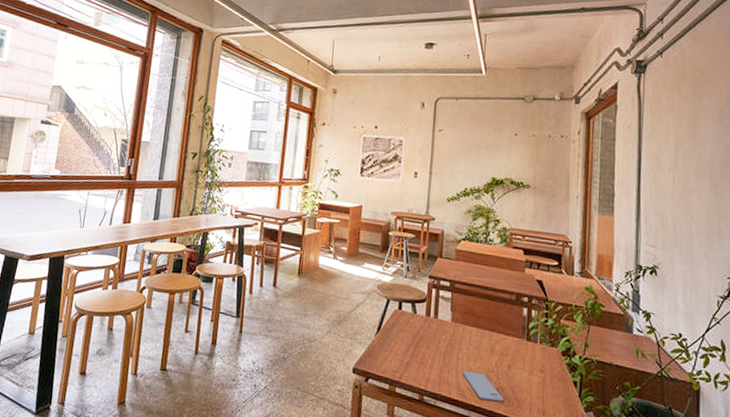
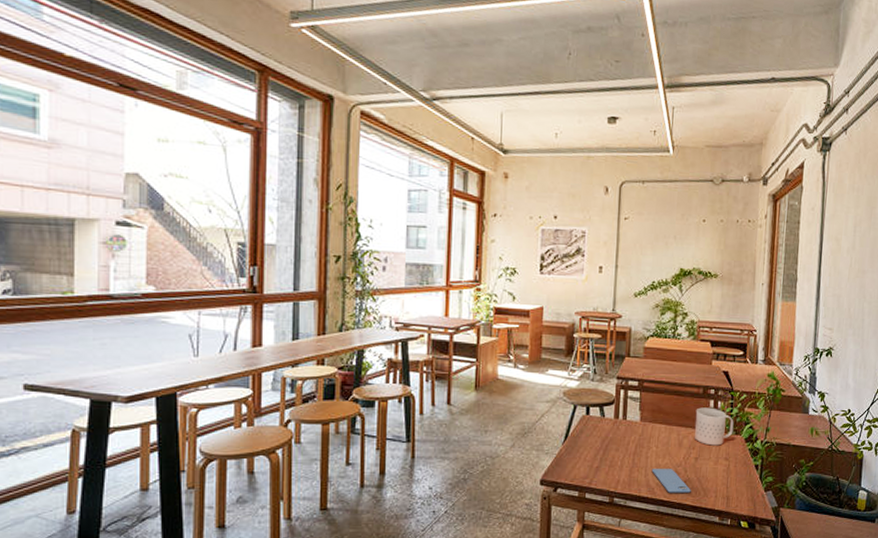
mug: none [506,314,549,356] -> present [694,407,734,446]

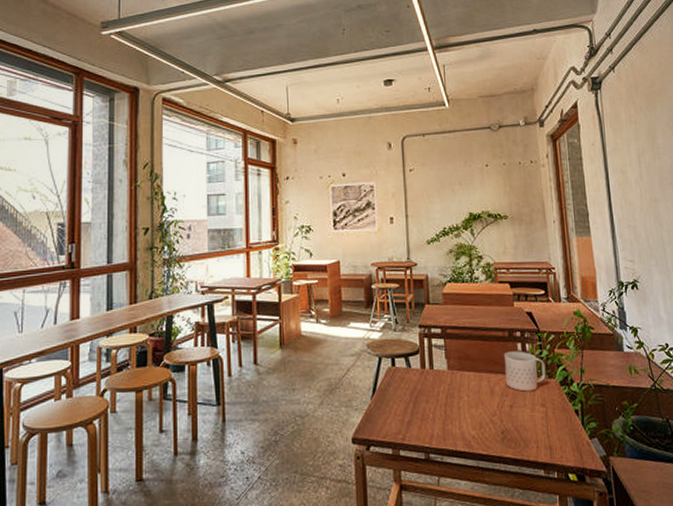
smartphone: present [651,469,691,493] -> none [465,419,510,446]

